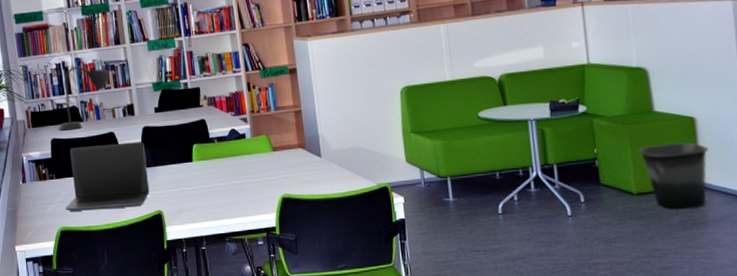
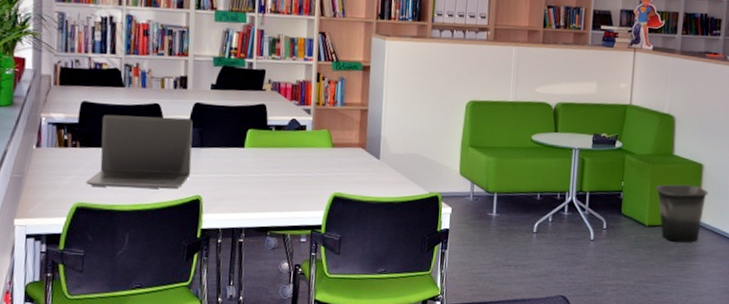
desk lamp: present [58,66,109,131] -> none [92,24,165,95]

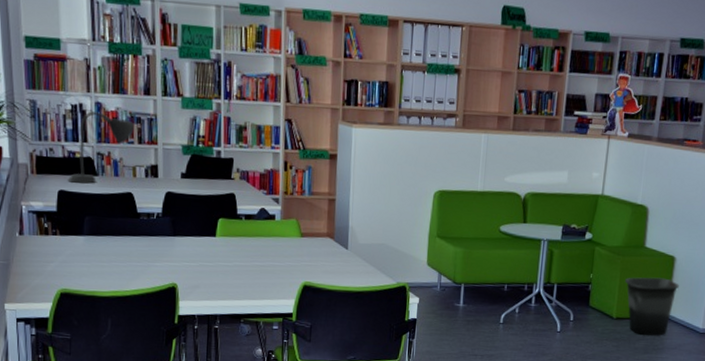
laptop computer: present [85,114,193,189] -> none [68,203,166,277]
desk lamp: none [92,24,165,95] -> present [67,111,134,184]

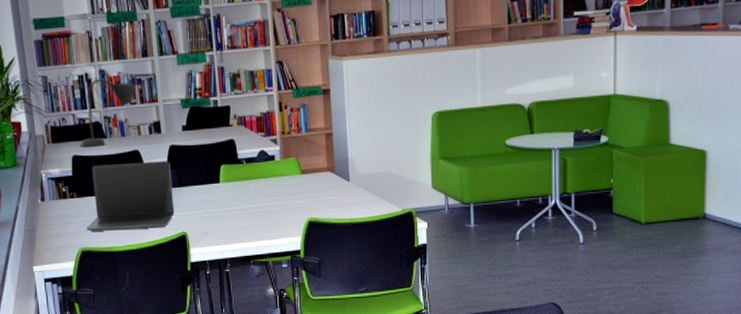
laptop computer: none [68,203,166,277] -> present [86,161,175,231]
waste bin: present [625,277,679,335] -> none [651,174,715,238]

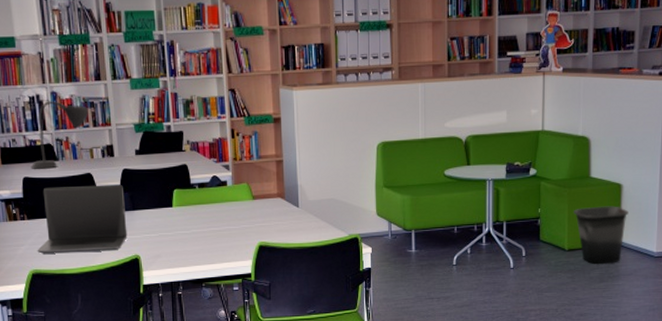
waste bin: none [651,174,715,238] -> present [574,206,629,264]

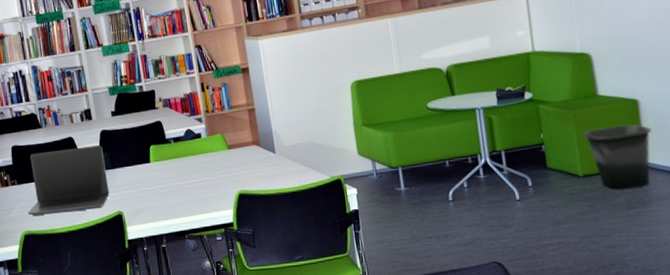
desk lamp: present [30,101,88,169] -> none [17,74,66,138]

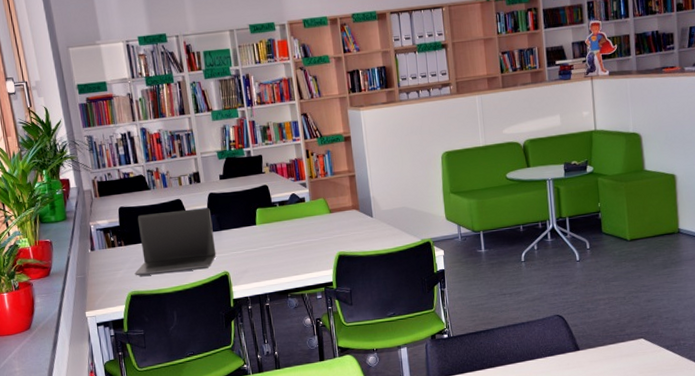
waste bin: present [583,124,652,190] -> none [632,195,685,252]

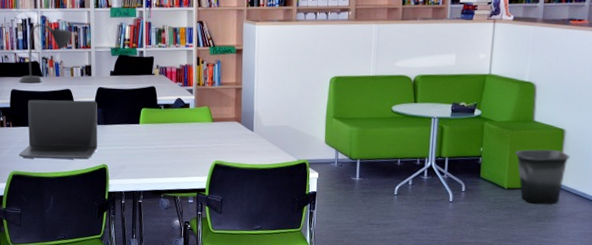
desk lamp: none [125,136,175,199] -> present [18,24,72,83]
waste bin: none [632,195,685,252] -> present [515,149,570,204]

